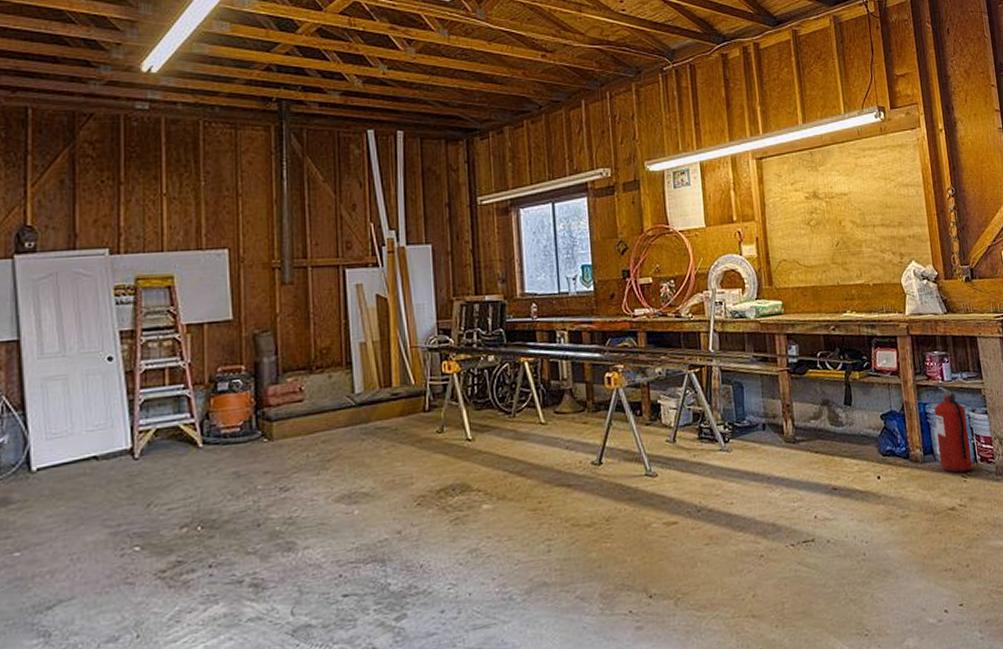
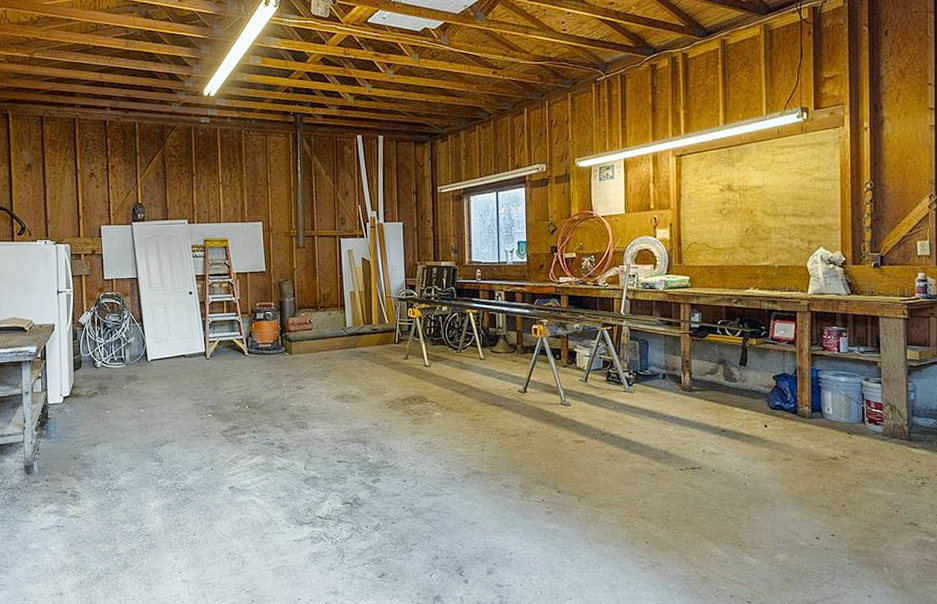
fire extinguisher: present [934,386,972,473] -> none [826,356,859,430]

